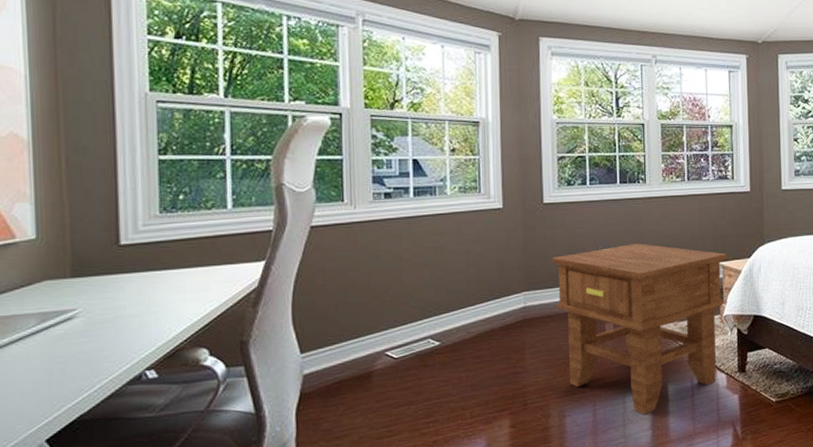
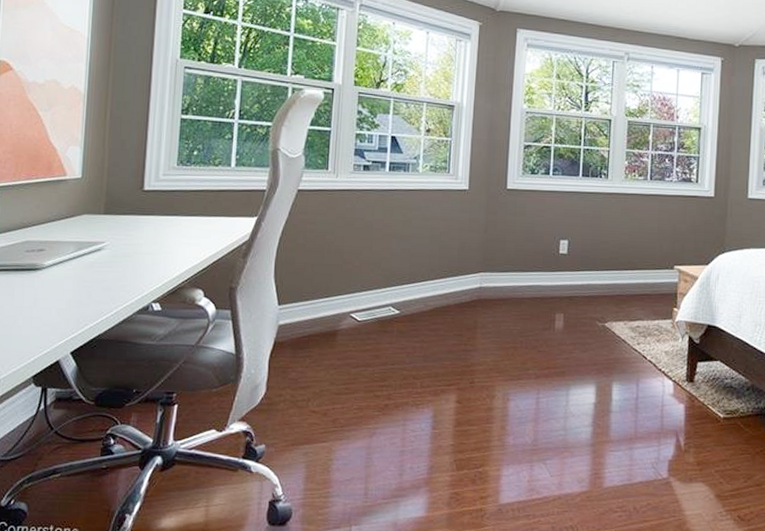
side table: present [551,243,727,416] -> none [509,237,684,411]

